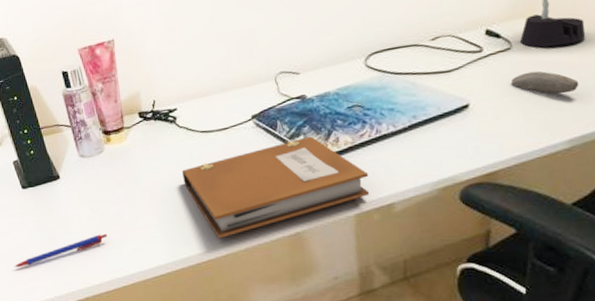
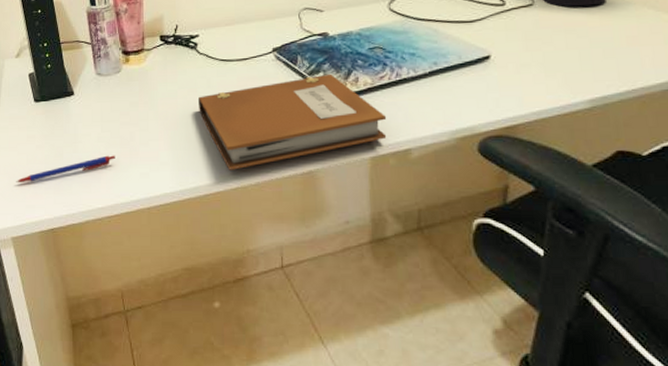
computer mouse: present [511,71,579,94] -> none [533,28,601,54]

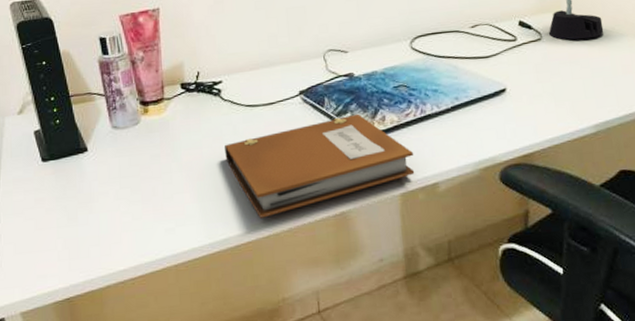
pen: present [16,155,115,182] -> none [23,212,137,251]

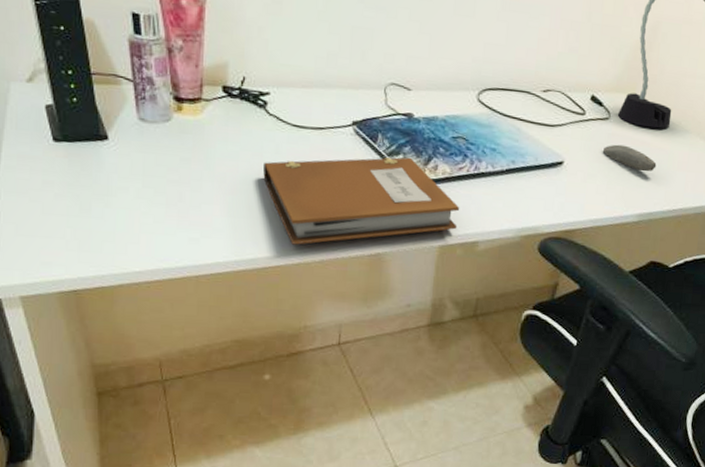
computer mouse: none [543,60,601,83] -> present [603,144,657,172]

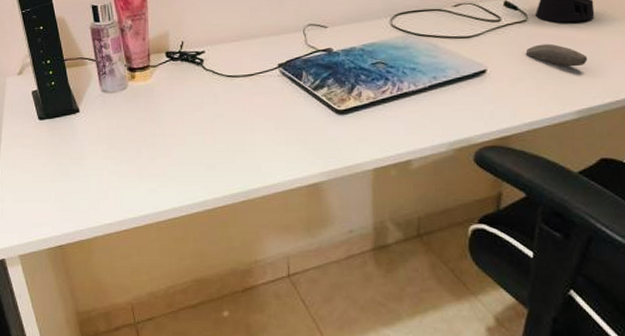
notebook: present [263,157,460,245] -> none [205,88,389,184]

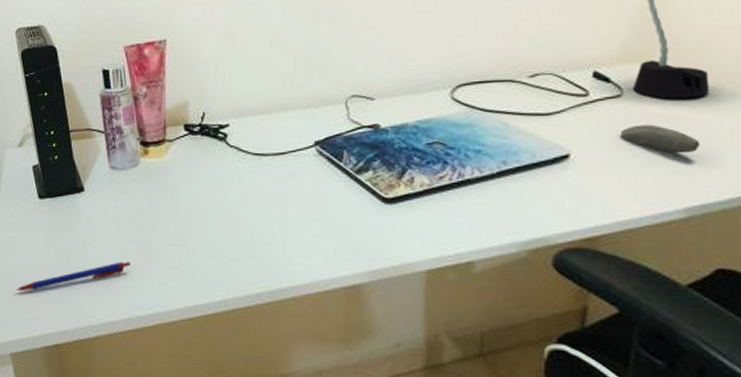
pen: none [22,171,123,201] -> present [16,261,130,290]

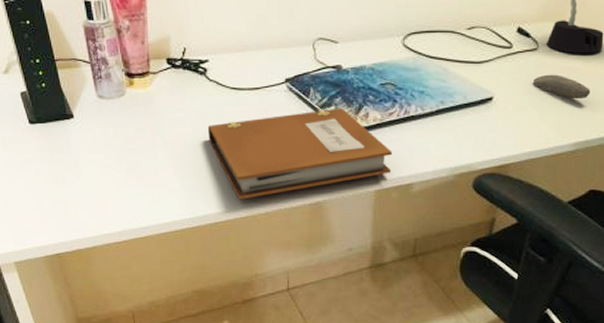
pen: present [16,261,130,290] -> none [14,182,122,207]
notebook: none [227,172,446,282] -> present [208,108,393,200]

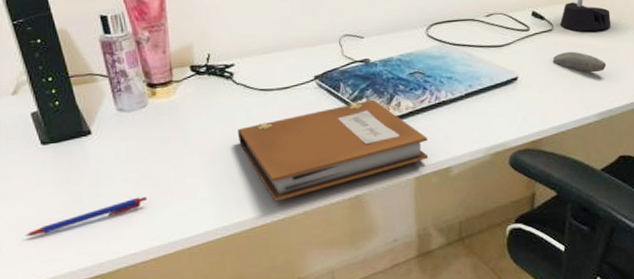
pen: none [14,182,122,207] -> present [25,196,147,236]

